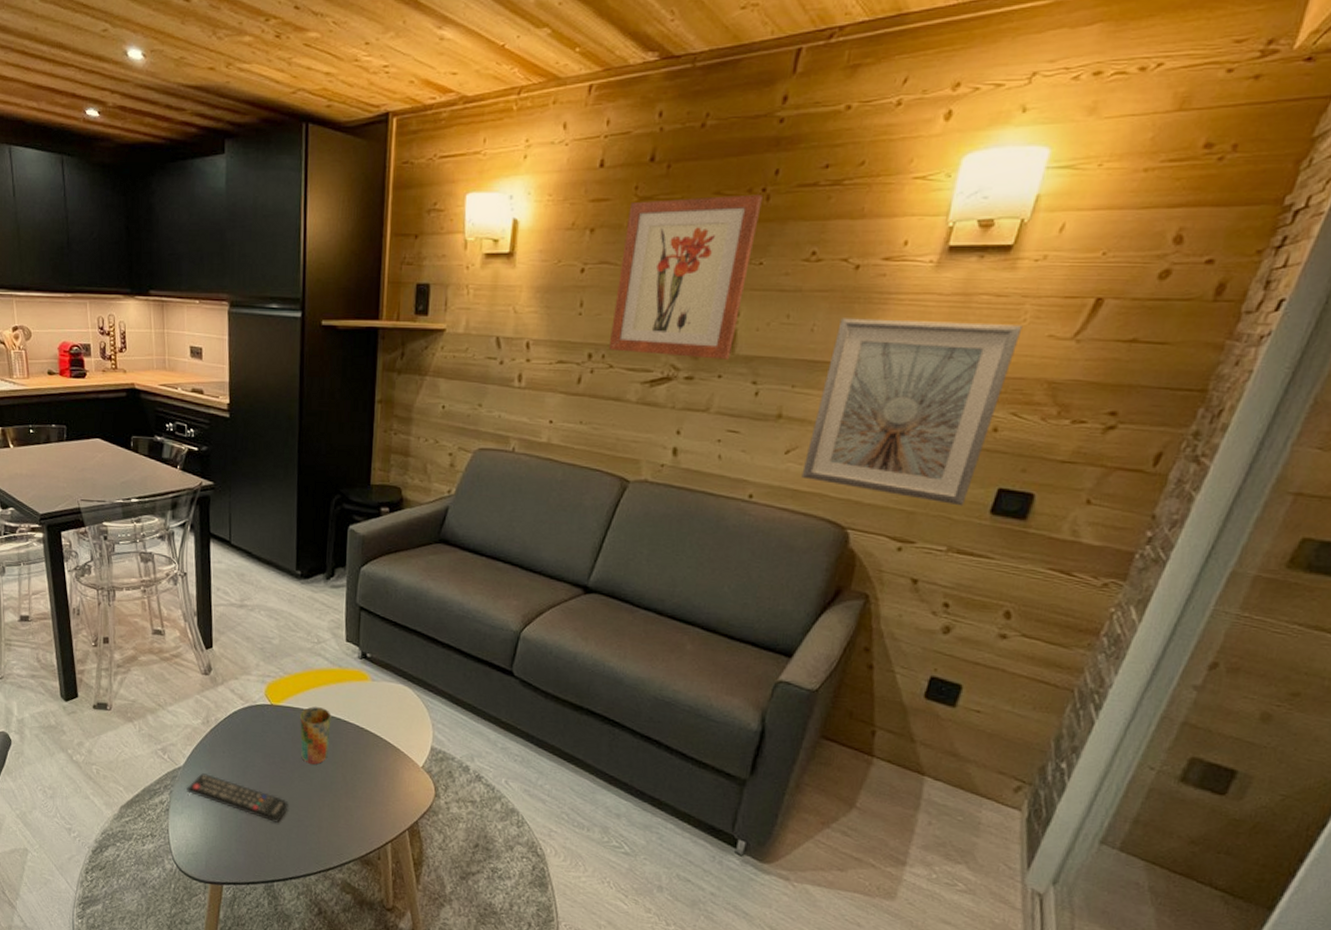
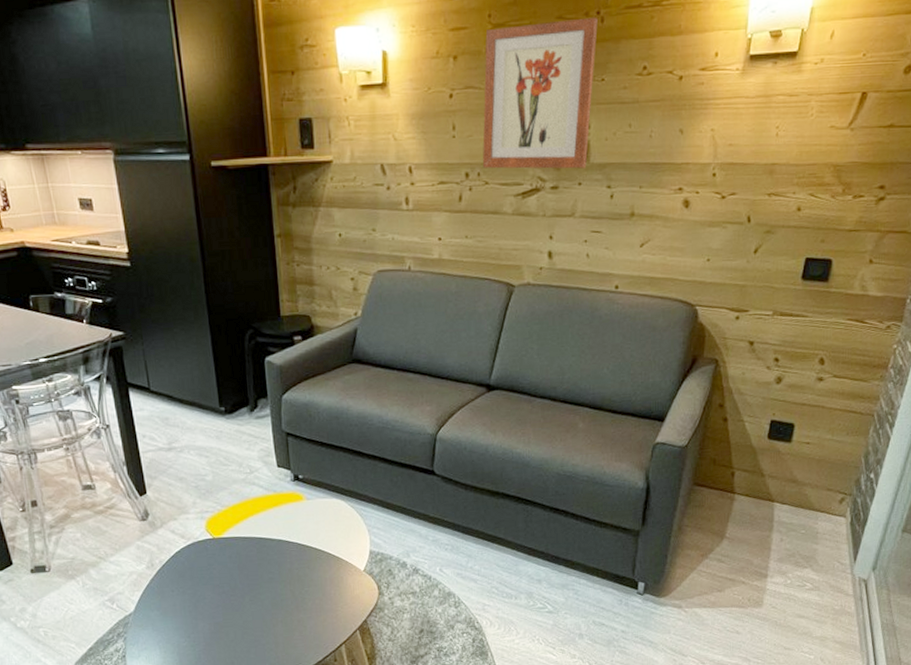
remote control: present [186,773,289,824] -> none [140,615,244,648]
cup: present [300,706,332,765] -> none [243,532,275,587]
picture frame: present [801,318,1023,506] -> none [655,119,811,276]

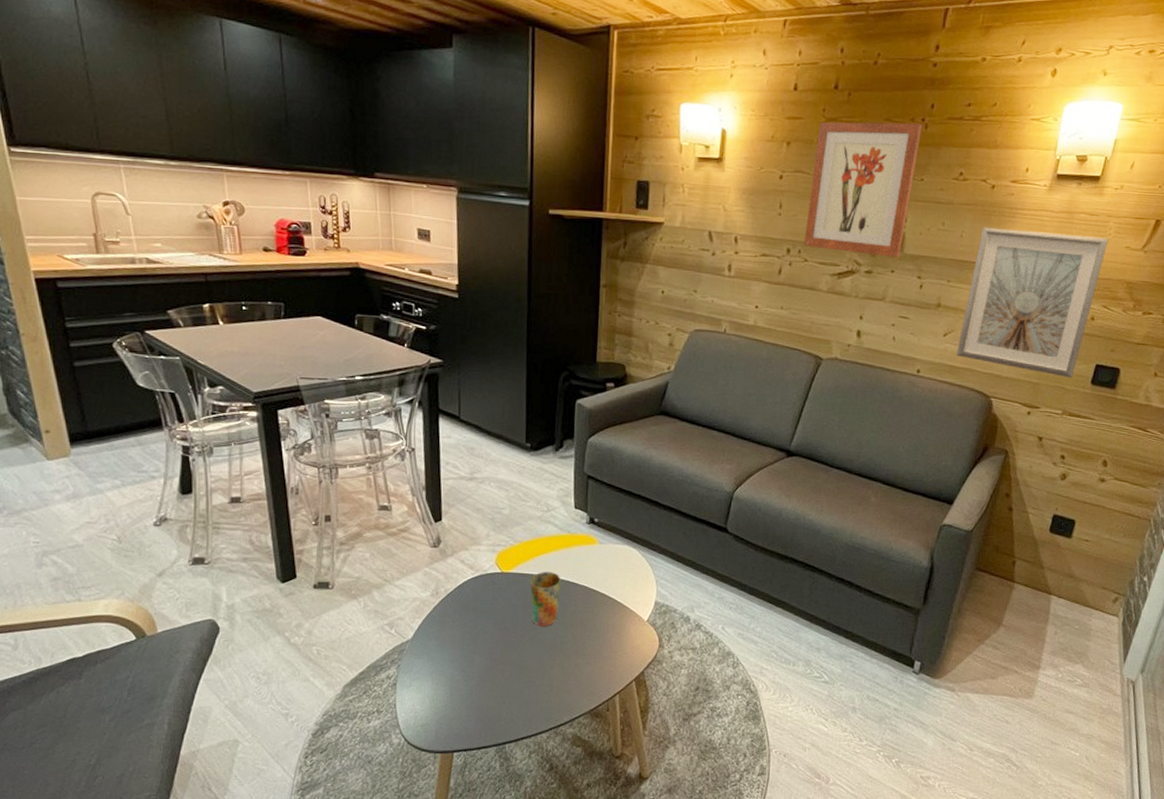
cup: none [243,532,275,587] -> present [530,572,561,627]
picture frame: none [655,119,811,276] -> present [956,227,1109,379]

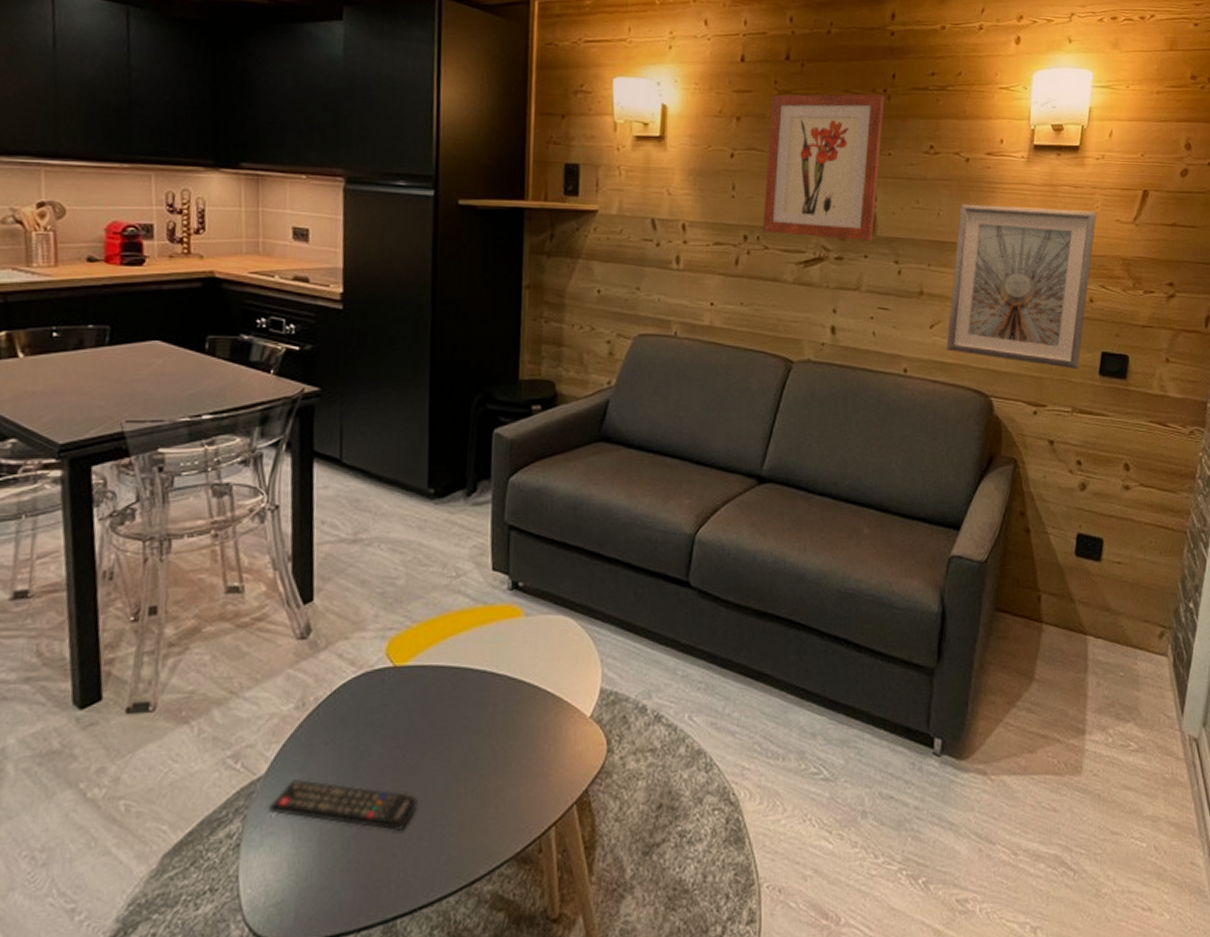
remote control: none [415,644,520,687] -> present [269,779,418,832]
cup: present [530,572,561,627] -> none [433,660,475,739]

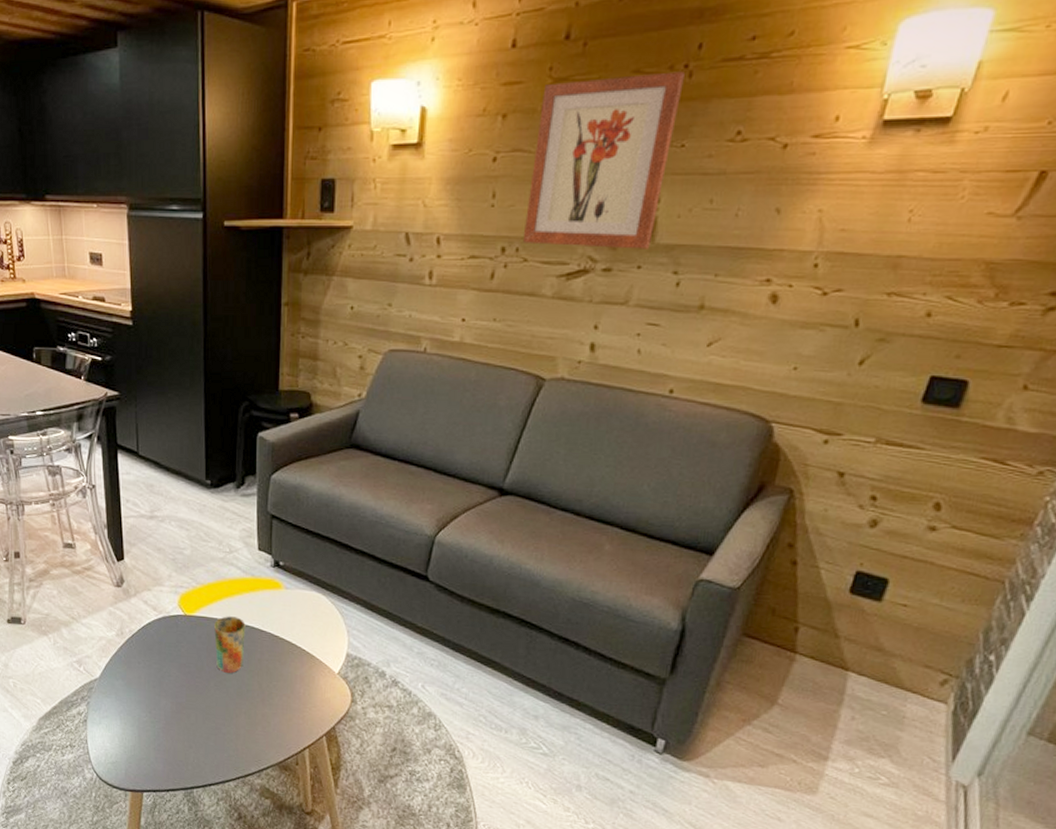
remote control: present [269,779,418,832] -> none [104,684,205,732]
cup: none [433,660,475,739] -> present [214,616,246,673]
picture frame: present [946,204,1097,370] -> none [724,201,961,396]

